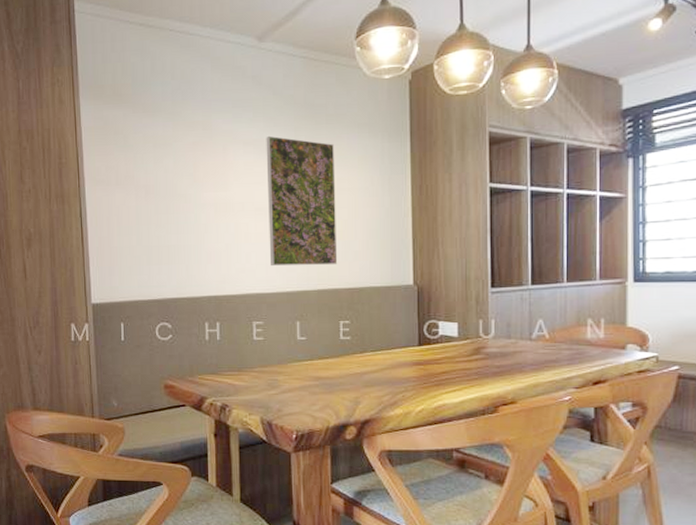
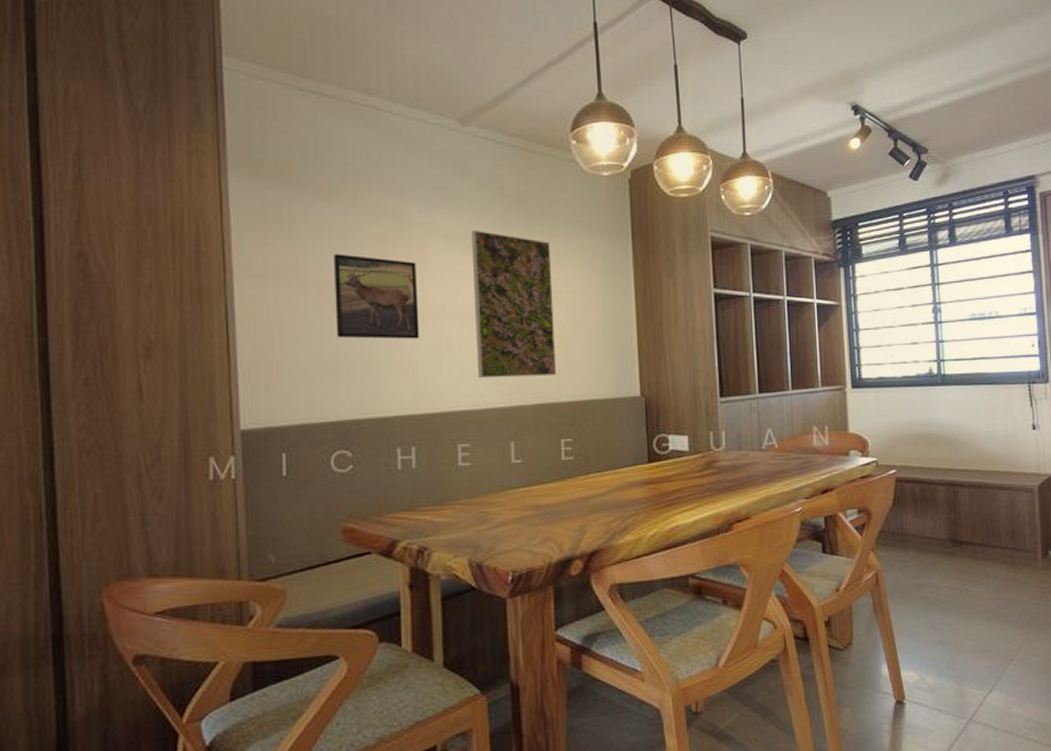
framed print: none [157,161,223,232] -> present [334,254,420,339]

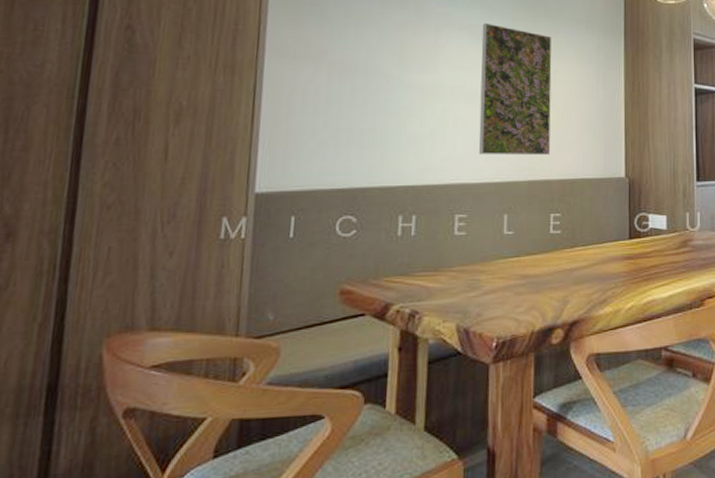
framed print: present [334,254,420,339] -> none [353,37,431,117]

